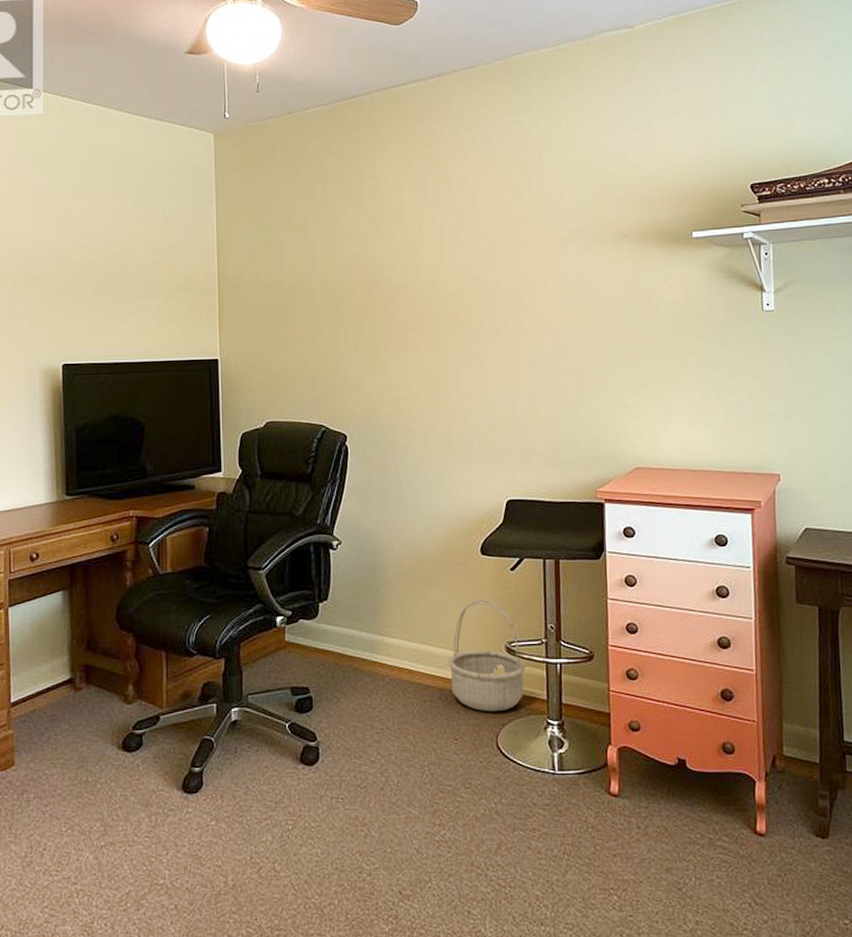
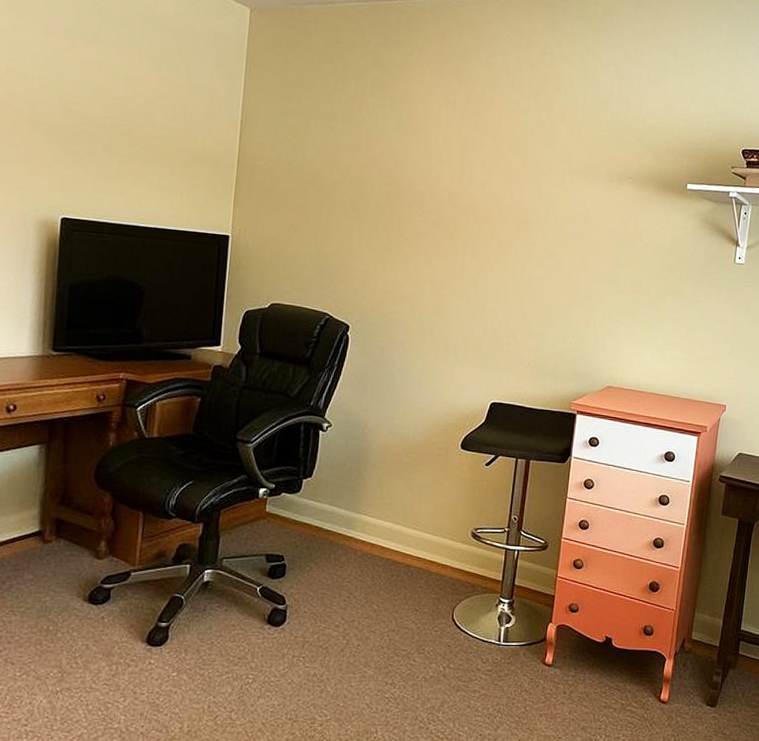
basket: present [448,599,526,712] -> none [417,488,487,589]

